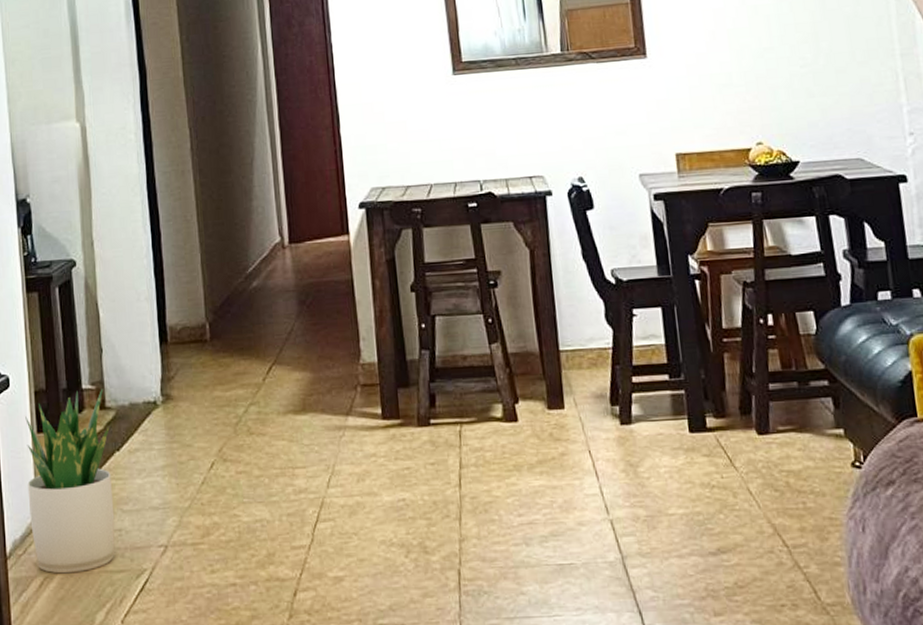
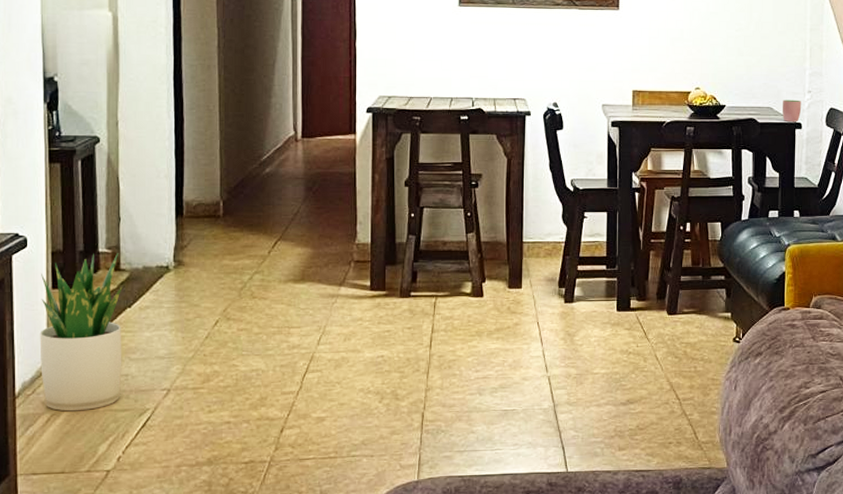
cup: none [876,145,904,175] -> present [783,99,802,122]

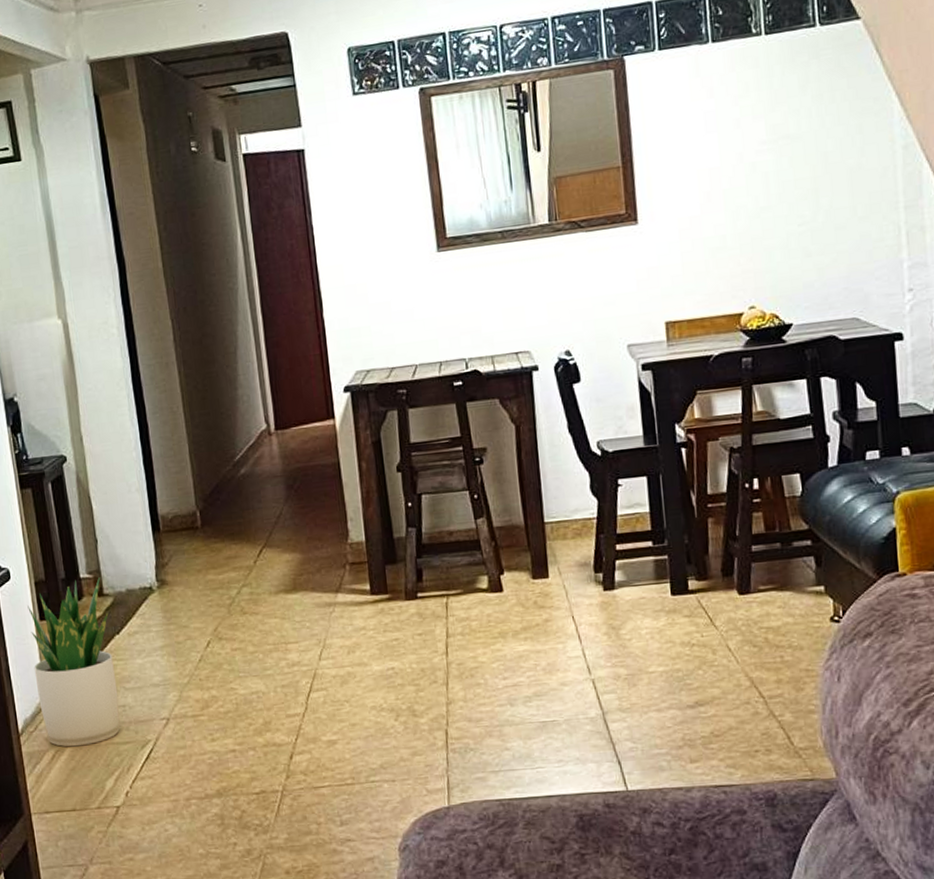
cup: present [783,99,802,122] -> none [873,303,901,334]

